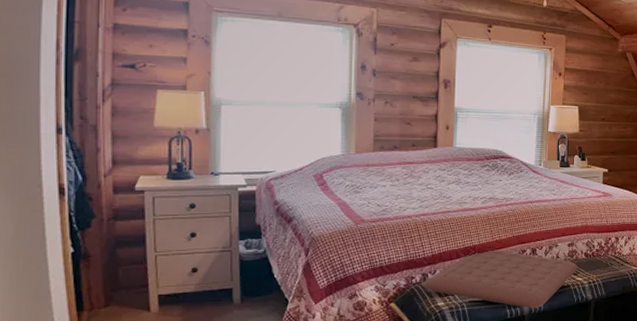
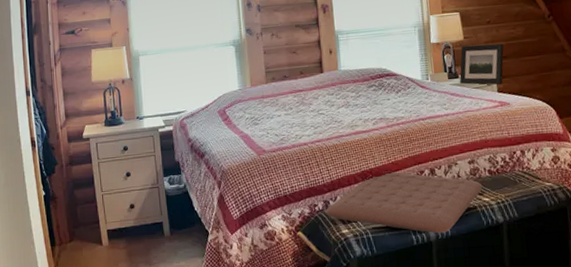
picture frame: none [569,138,614,178] -> present [459,43,504,85]

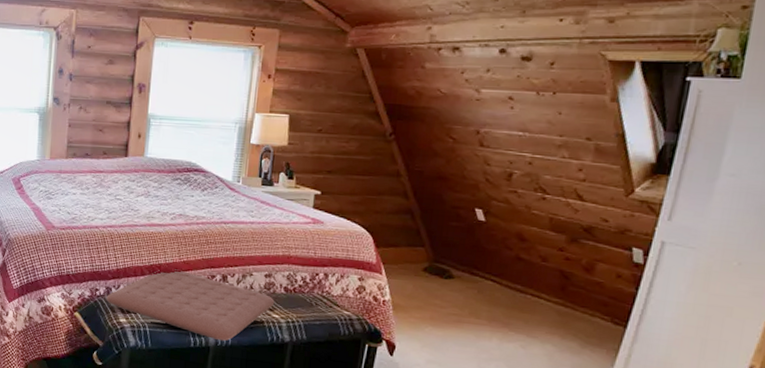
picture frame: present [459,43,504,85] -> none [272,152,332,201]

